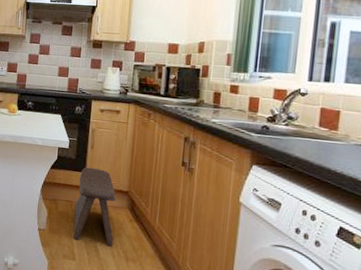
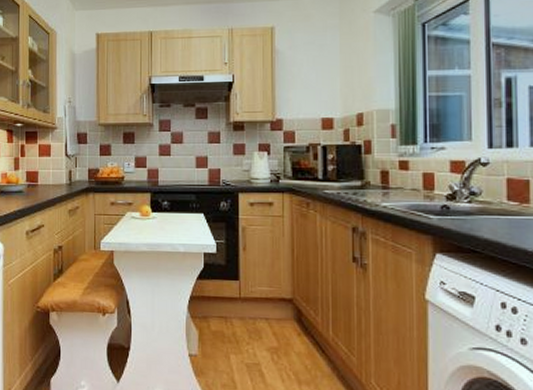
stool: present [73,167,116,247] -> none [231,274,280,369]

